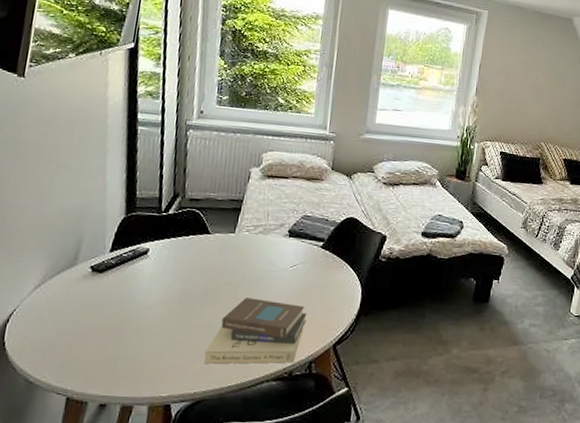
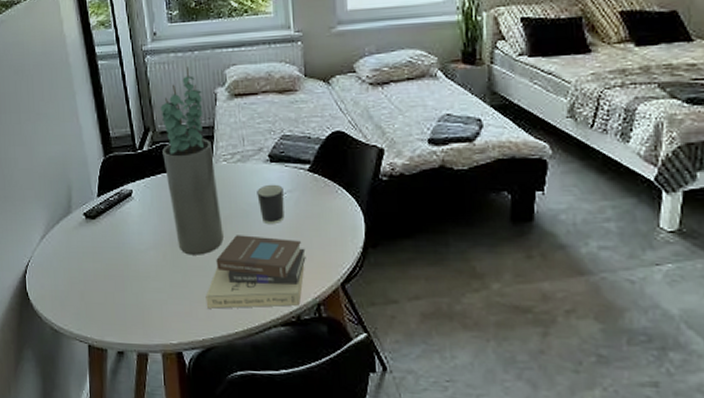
vase: none [186,145,238,314] -> present [160,67,224,255]
mug: none [271,255,297,291] -> present [257,184,285,225]

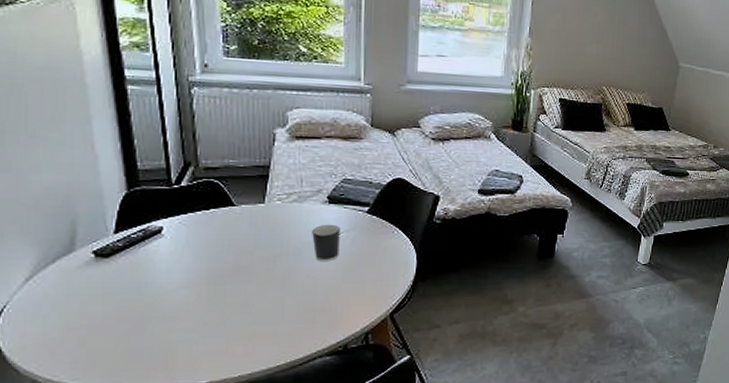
vase: present [160,67,224,255] -> none [205,104,272,293]
books: present [205,235,306,309] -> none [245,272,358,345]

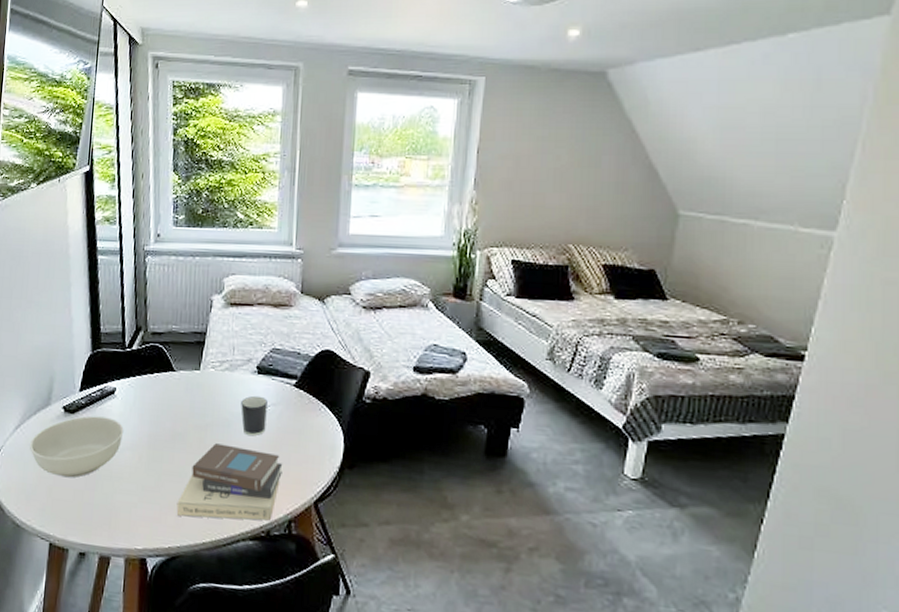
bowl: none [48,258,176,325] -> present [29,416,124,478]
books: none [245,272,358,345] -> present [176,443,283,521]

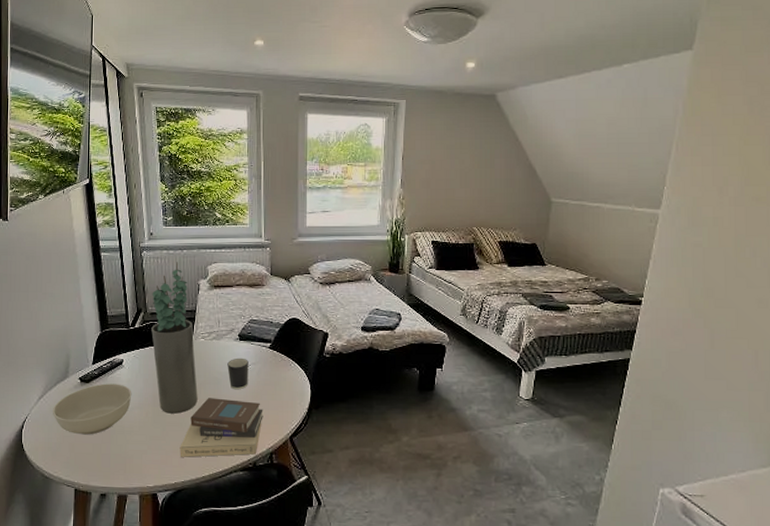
vase: none [151,271,203,461] -> present [151,262,198,414]

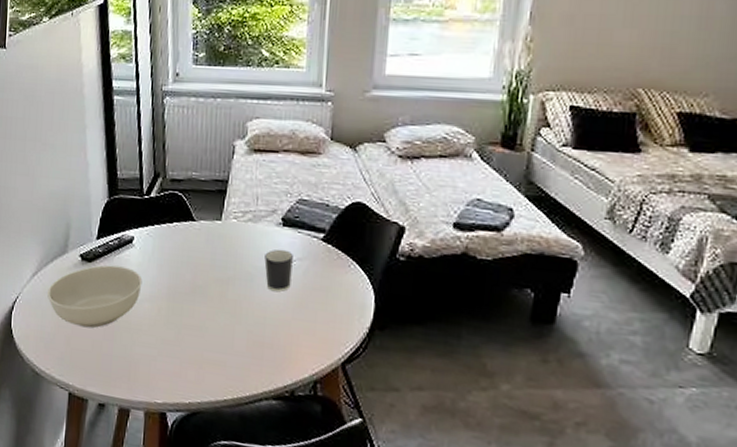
vase: present [151,262,198,414] -> none [170,114,225,315]
books: present [179,398,263,457] -> none [197,298,309,381]

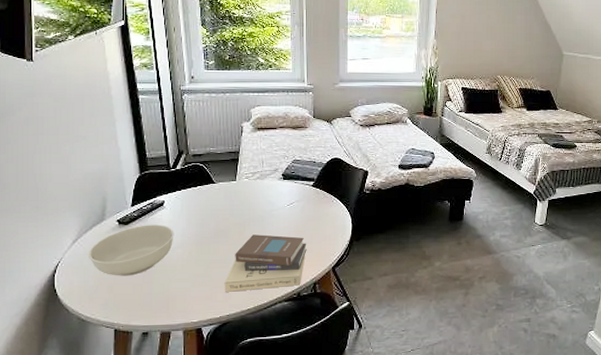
books: none [197,298,309,381] -> present [224,234,307,292]
mug: present [264,249,293,292] -> none [271,196,292,226]

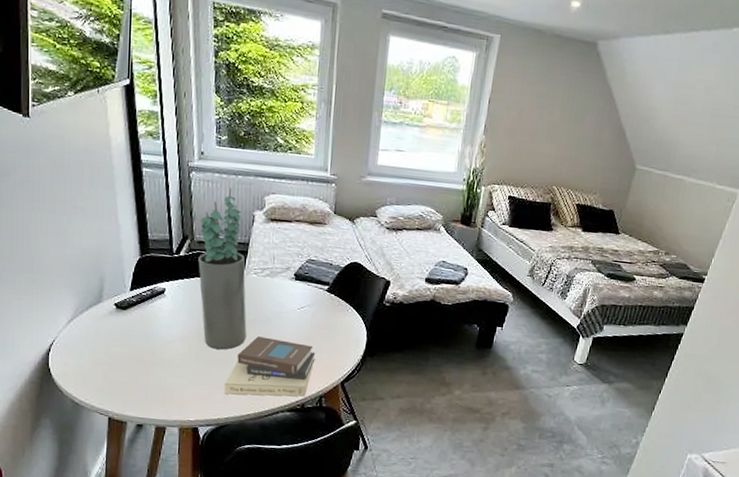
bowl: present [87,225,174,276] -> none [83,312,174,364]
vase: none [194,105,242,251] -> present [198,188,247,350]

